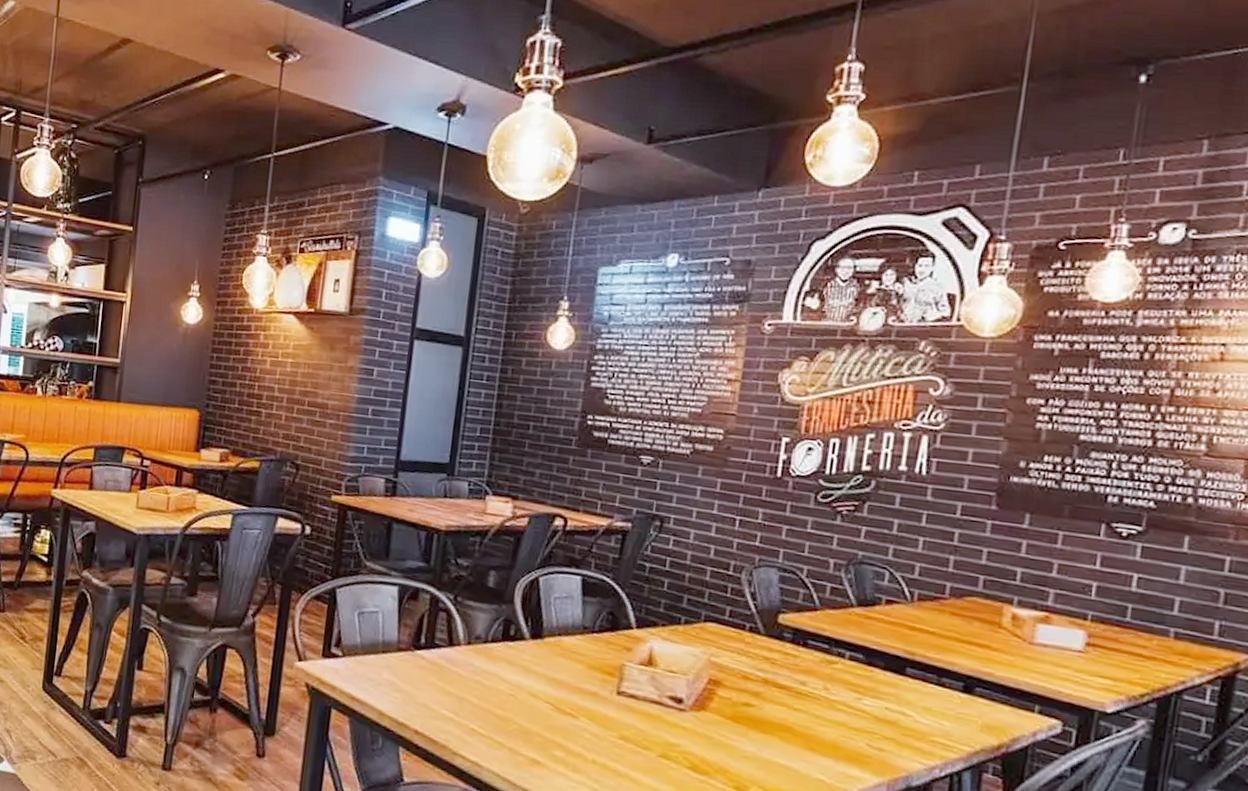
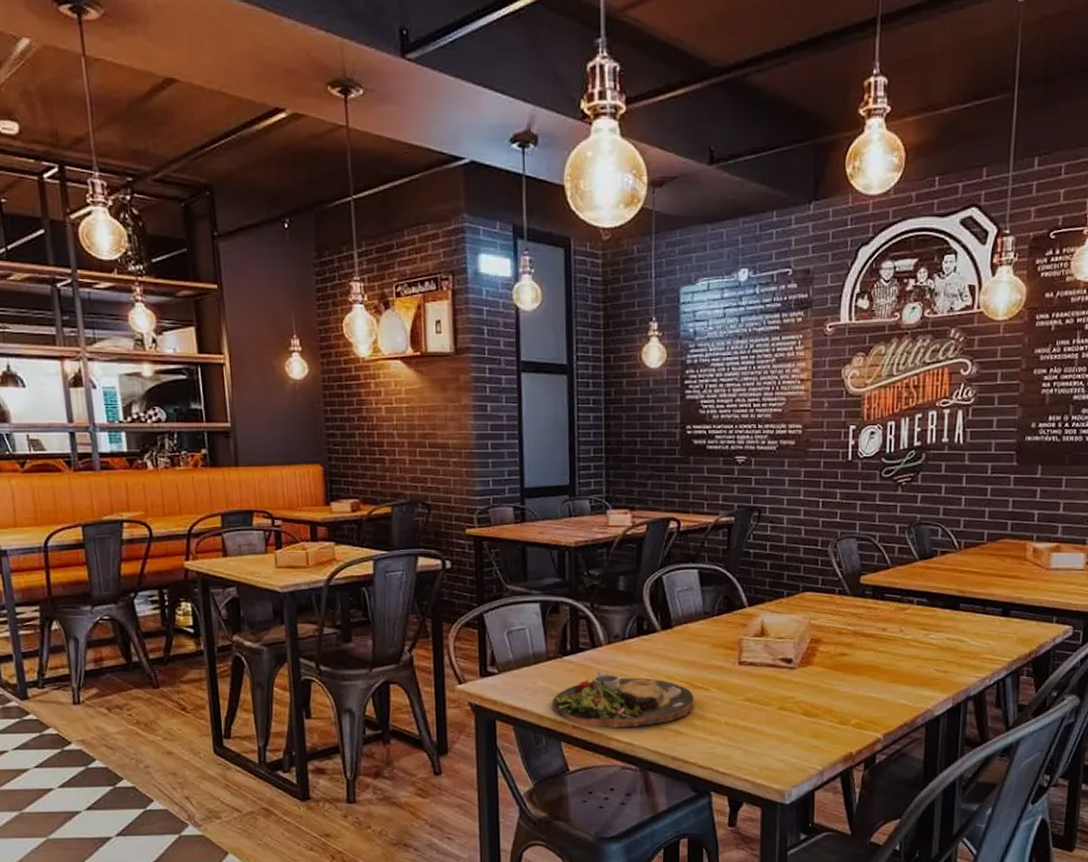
dinner plate: none [395,673,559,747] -> present [552,670,694,728]

